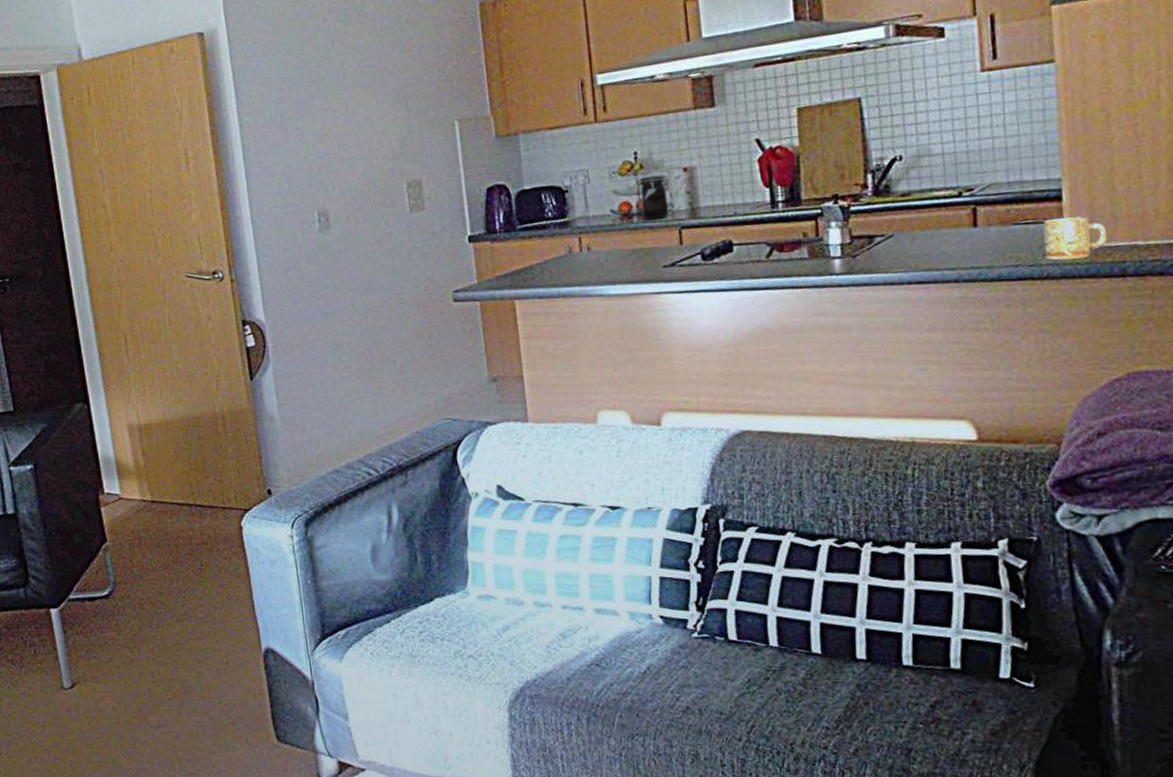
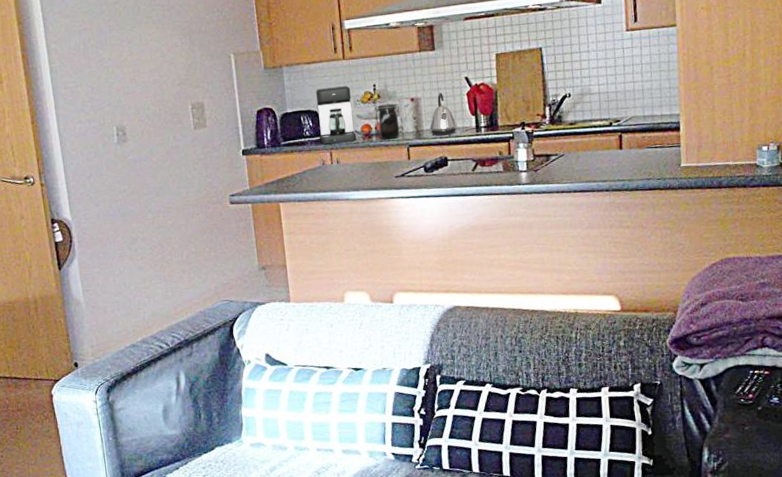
coffee maker: none [561,155,613,228] -> present [316,86,357,145]
kettle: none [708,159,745,215] -> present [429,93,457,137]
mug: present [1043,216,1108,261] -> none [667,143,710,176]

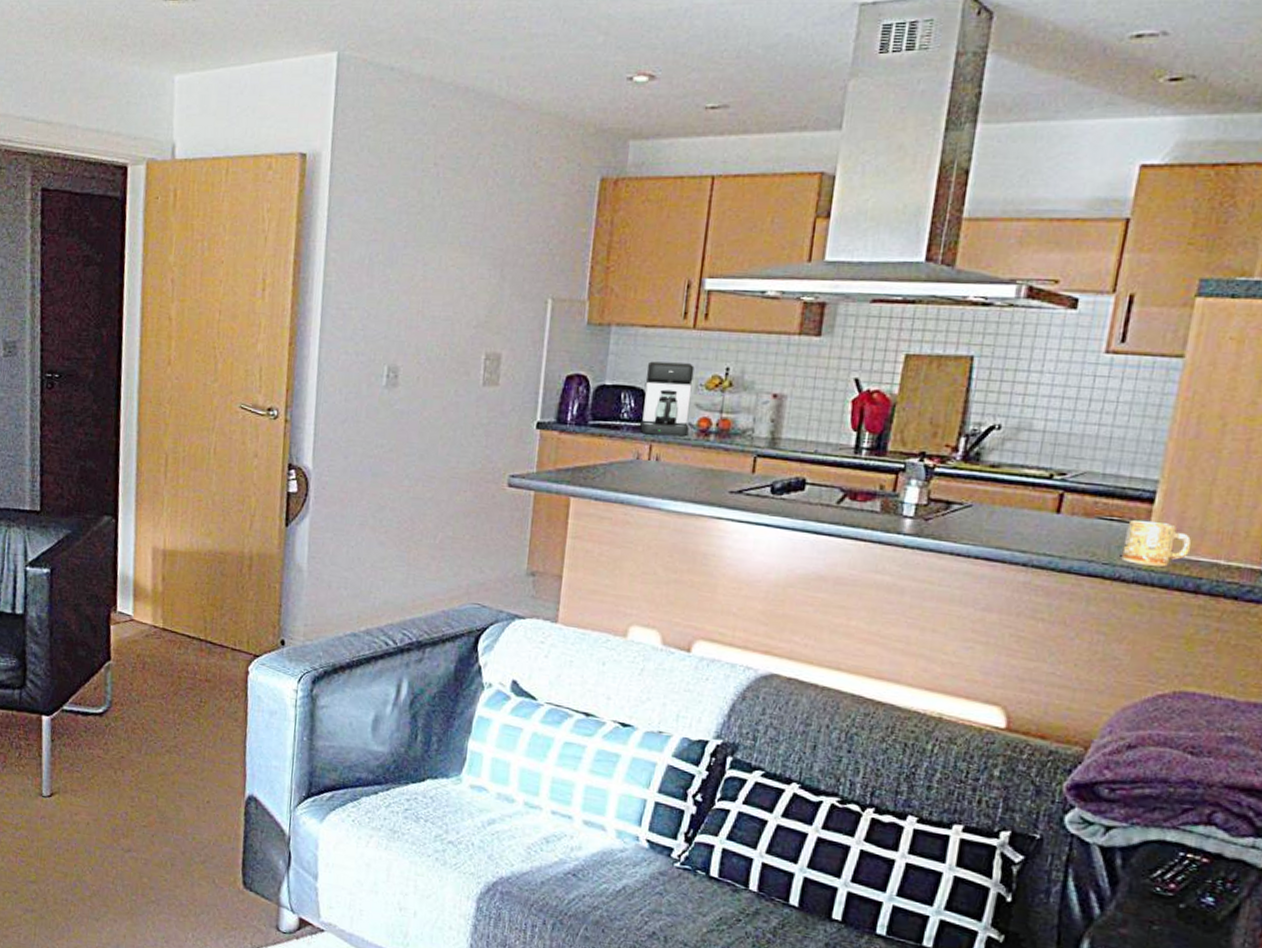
jar: present [374,103,401,140] -> none [720,395,756,443]
kettle: present [429,93,457,137] -> none [790,393,829,451]
mug: none [667,143,710,176] -> present [1121,519,1192,567]

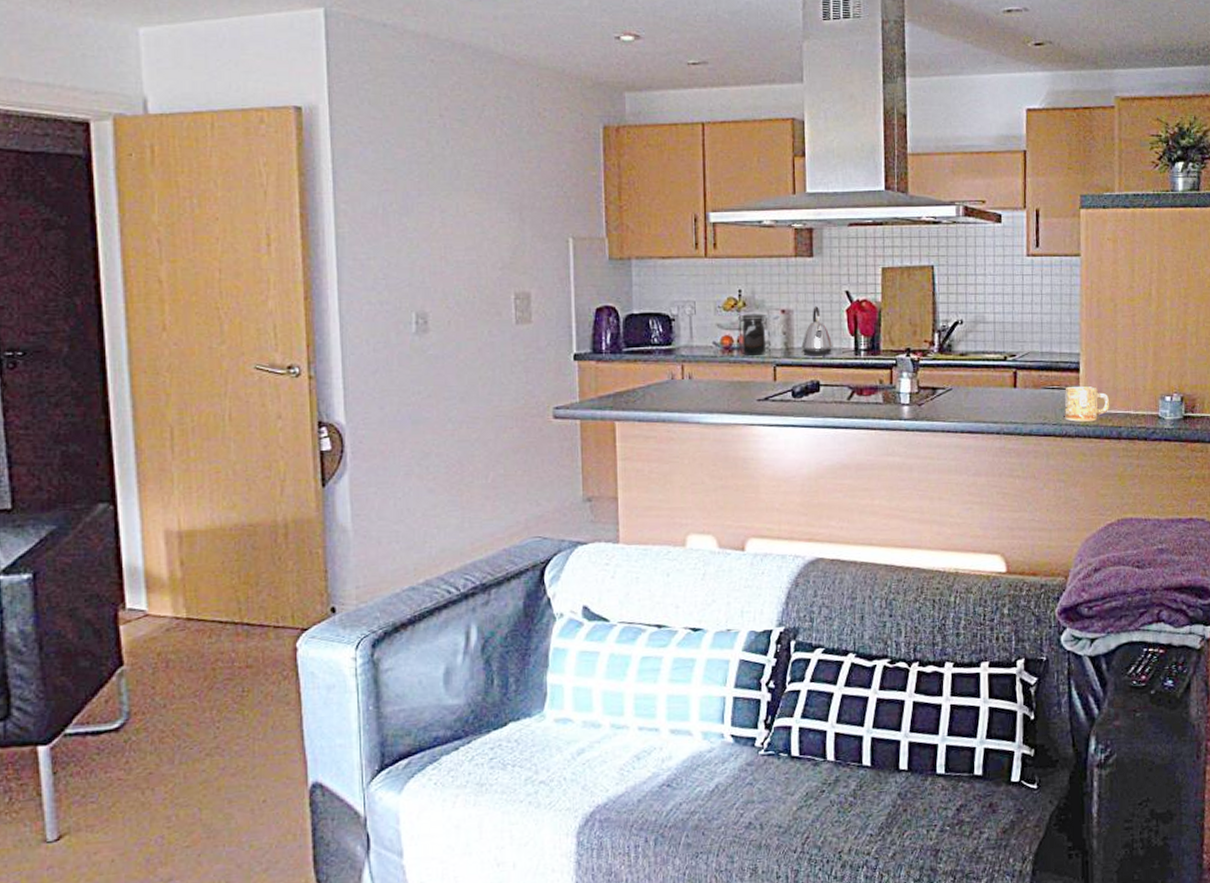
coffee maker: present [640,361,695,437] -> none [670,289,714,356]
jar: none [720,395,756,443] -> present [738,314,768,355]
kettle: none [790,393,829,451] -> present [801,306,833,356]

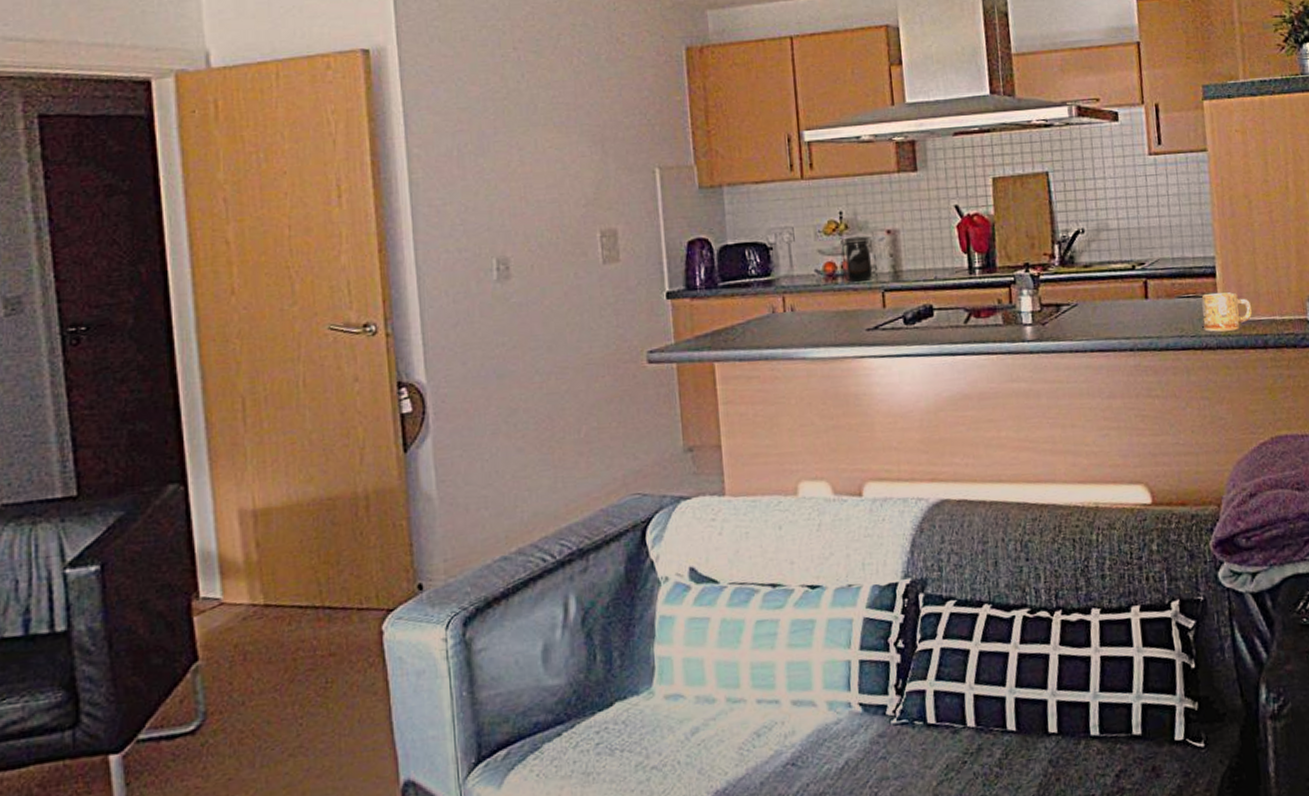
kettle: present [801,306,833,356] -> none [910,224,945,279]

